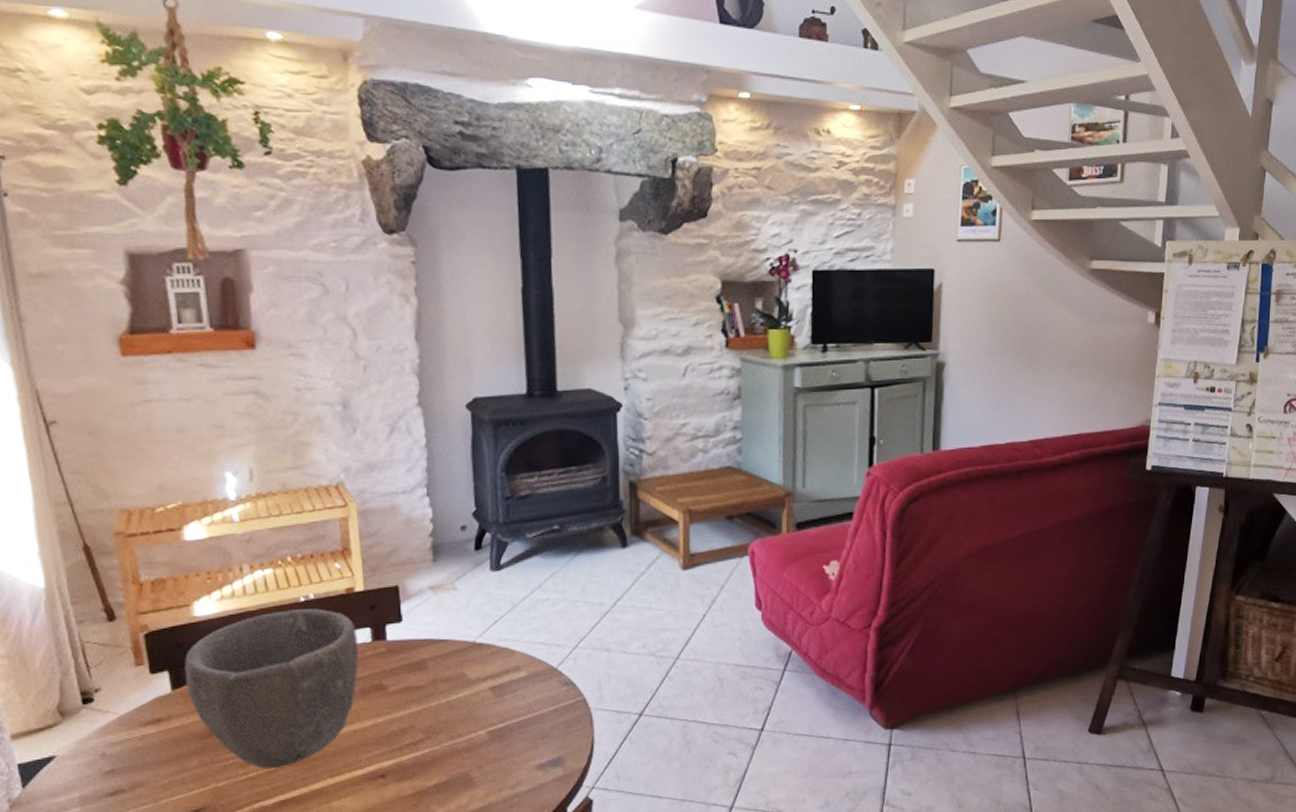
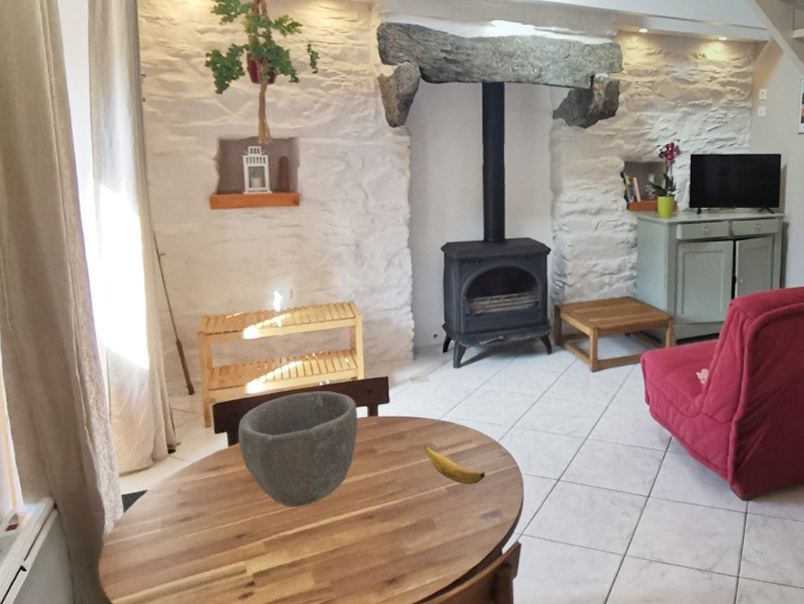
banana: none [453,676,541,727] -> present [424,445,486,485]

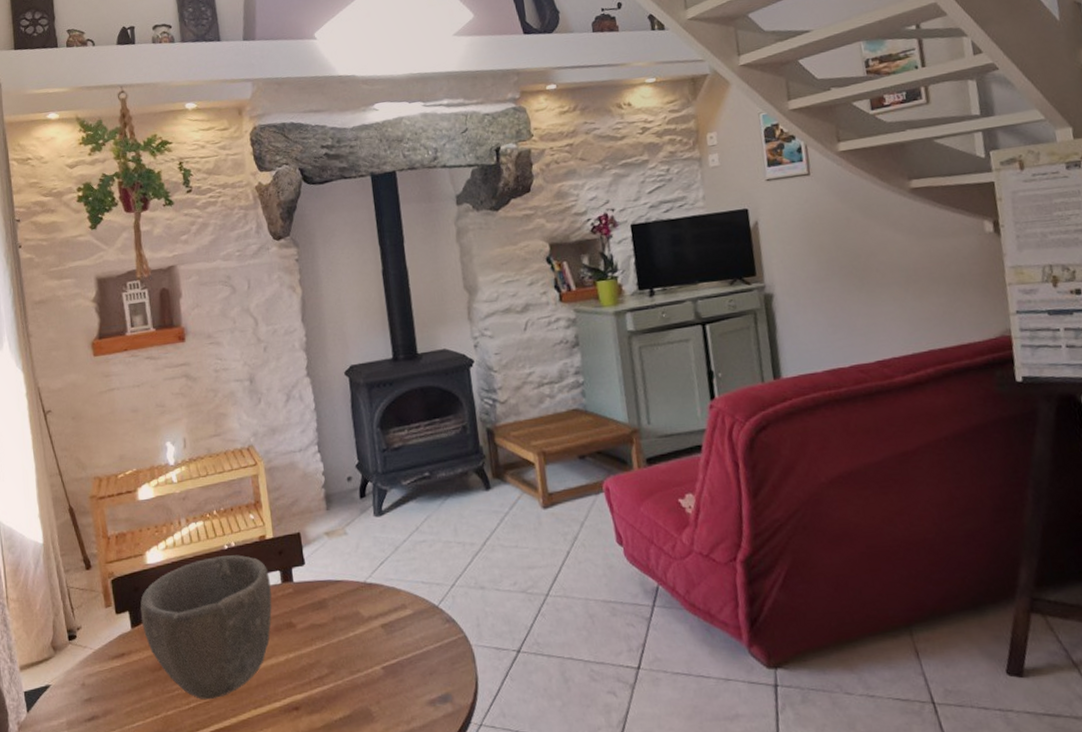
banana: present [424,445,486,485] -> none [350,614,428,663]

